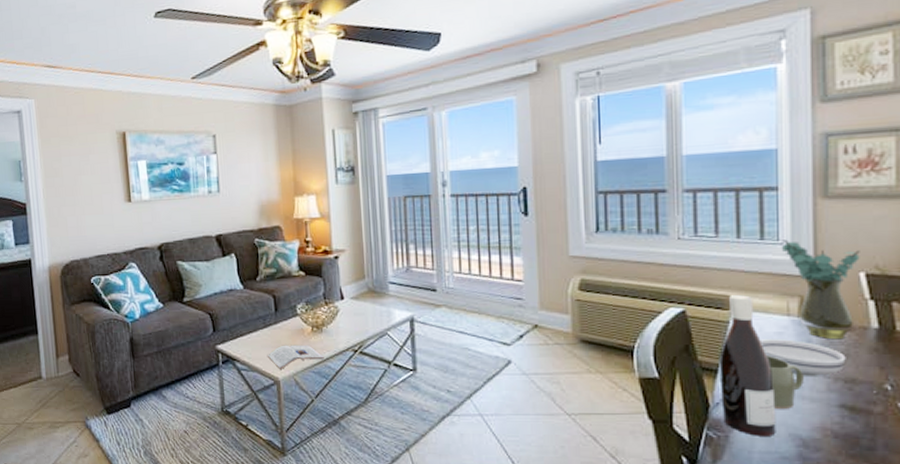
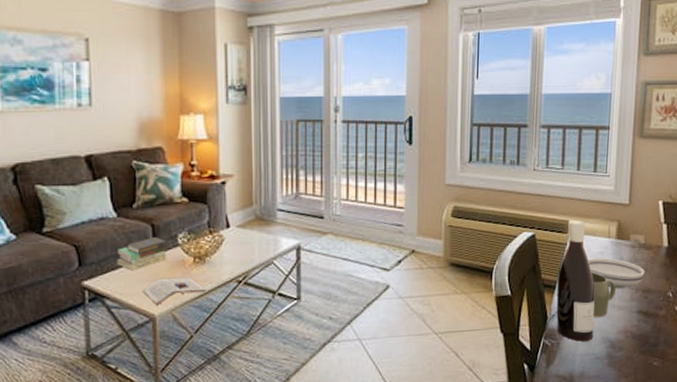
books: none [244,307,289,337] -> present [117,237,168,271]
vase: present [781,239,860,340] -> none [608,172,661,257]

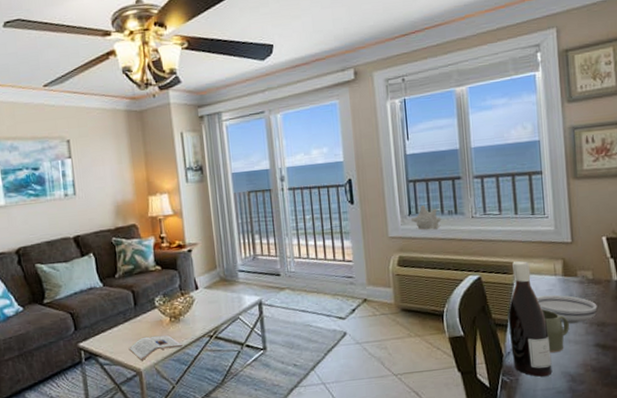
books: present [117,237,168,271] -> none [105,302,148,332]
seashell: none [470,151,503,181] -> present [410,204,442,231]

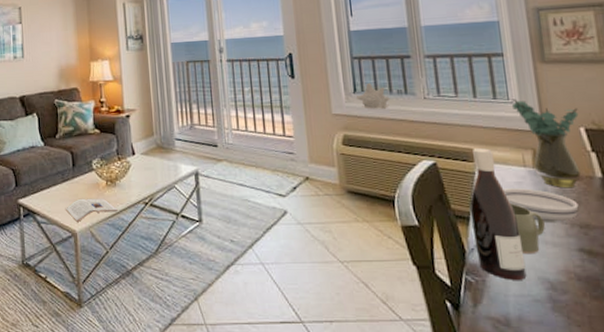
vase: none [547,213,602,292] -> present [511,99,581,188]

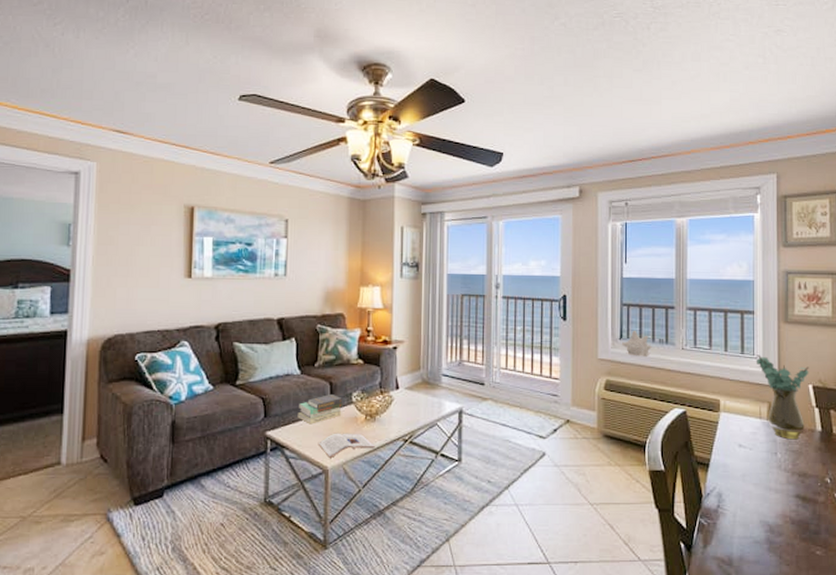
books: none [44,163,85,192] -> present [297,394,343,425]
bottle: present [470,147,527,280] -> none [710,398,751,523]
bowl: present [502,188,579,222] -> none [740,438,800,470]
mug: present [510,203,545,253] -> none [745,452,771,498]

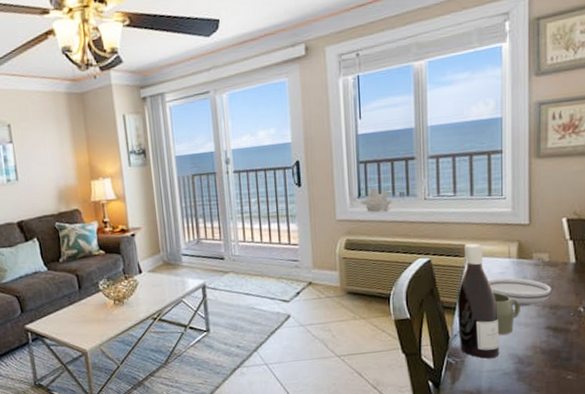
books: present [297,394,343,425] -> none [51,285,92,315]
magazine: present [319,433,375,458] -> none [75,317,127,341]
bottle: none [710,398,751,523] -> present [457,243,500,359]
bowl: none [740,438,800,470] -> present [487,277,552,306]
mug: none [745,452,771,498] -> present [493,292,520,335]
vase: present [755,354,809,440] -> none [504,194,563,275]

